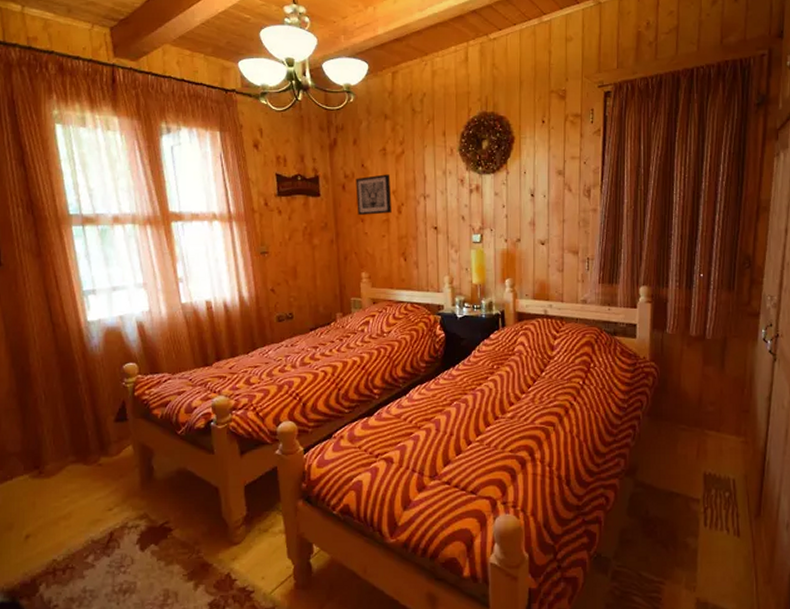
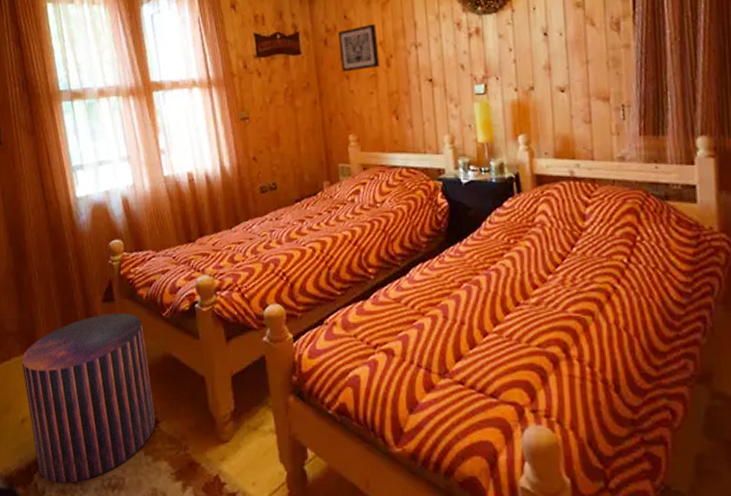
stool: none [26,432,169,592] -> present [22,313,156,484]

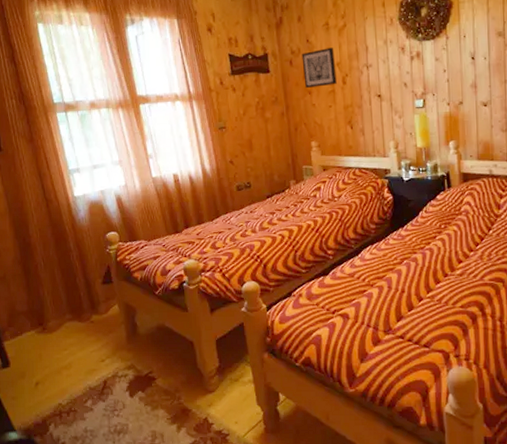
stool: present [22,313,156,484] -> none [33,292,153,432]

